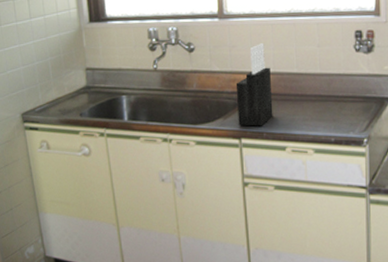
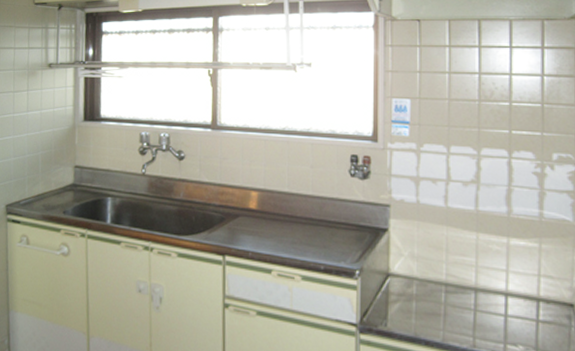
knife block: present [235,43,273,127] -> none [223,158,261,245]

